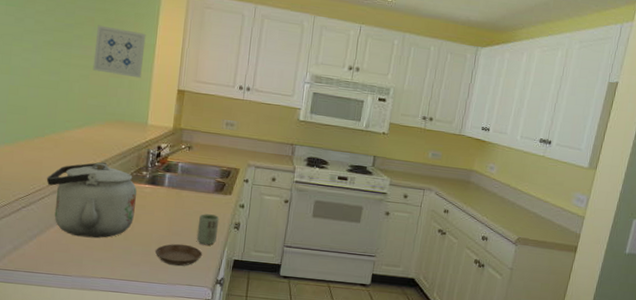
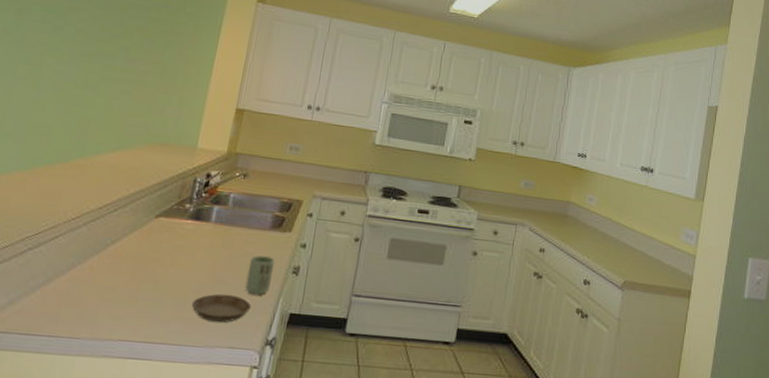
kettle: present [46,161,137,238] -> none [64,192,176,288]
wall art: present [93,25,146,79] -> none [138,35,205,96]

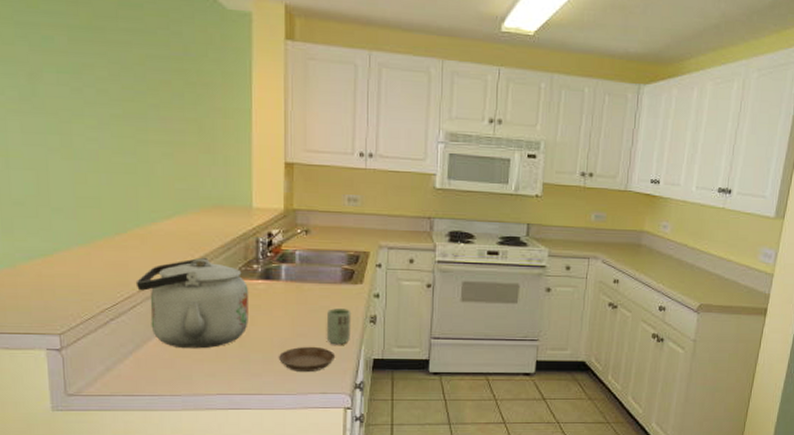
kettle: none [64,192,176,288] -> present [135,257,249,349]

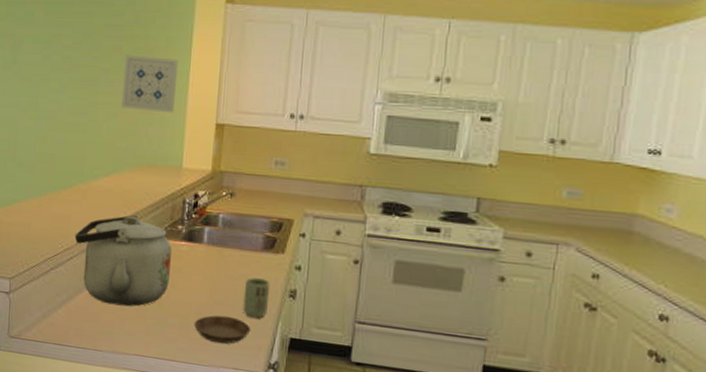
wall art: none [176,89,239,152] -> present [121,55,179,113]

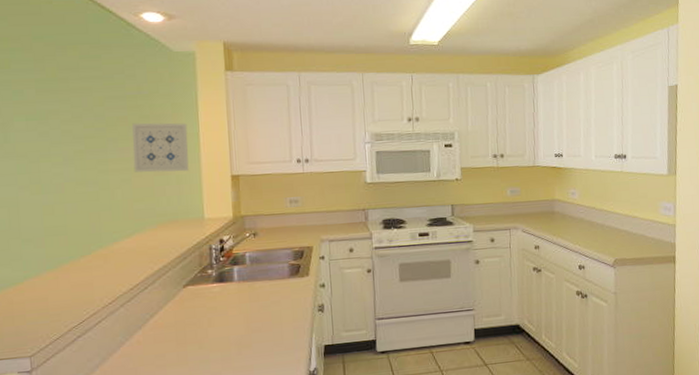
kettle: present [74,214,172,307] -> none [100,268,206,357]
saucer: present [193,315,251,344] -> none [235,340,289,367]
cup: present [242,277,271,319] -> none [278,301,302,336]

